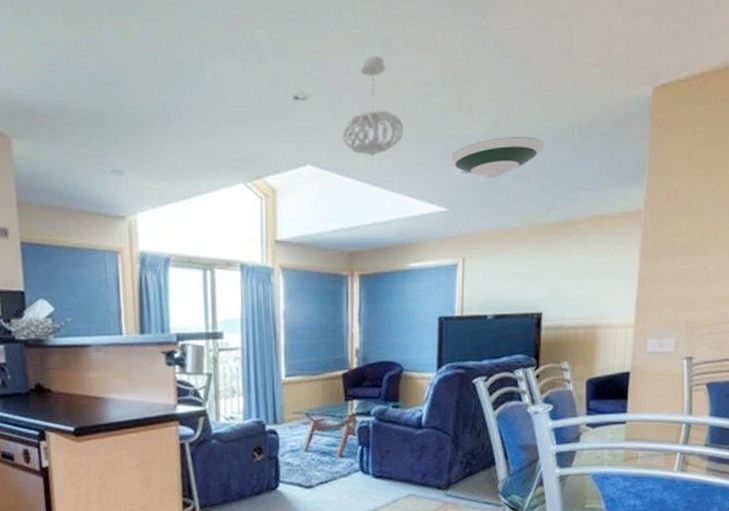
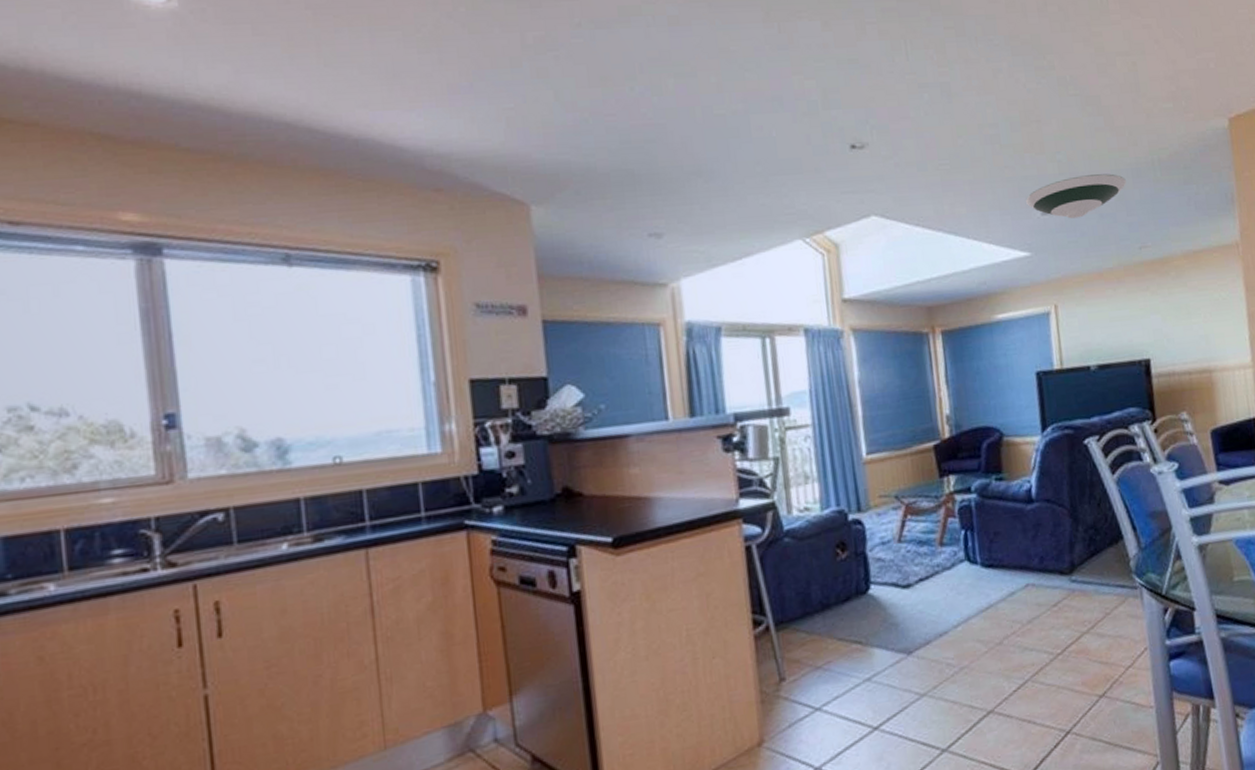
pendant light: present [342,57,404,156] -> none [907,101,974,203]

